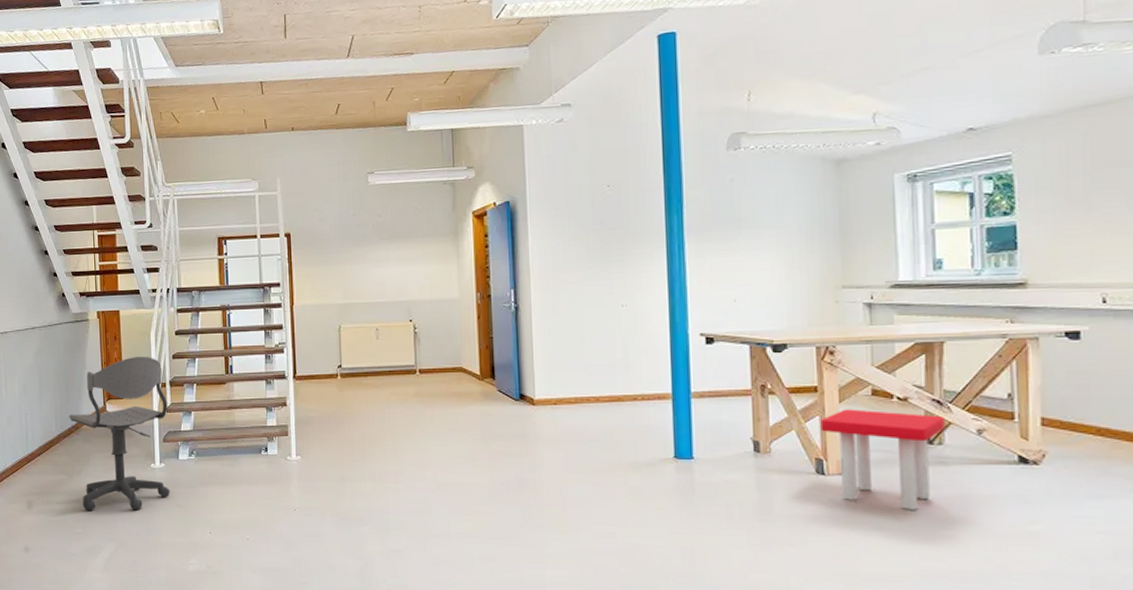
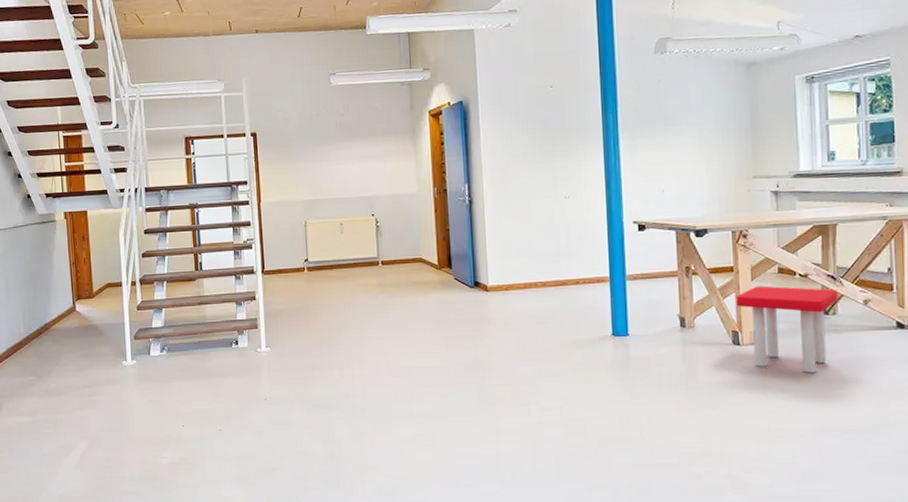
office chair: present [69,356,170,512] -> none [37,255,143,411]

